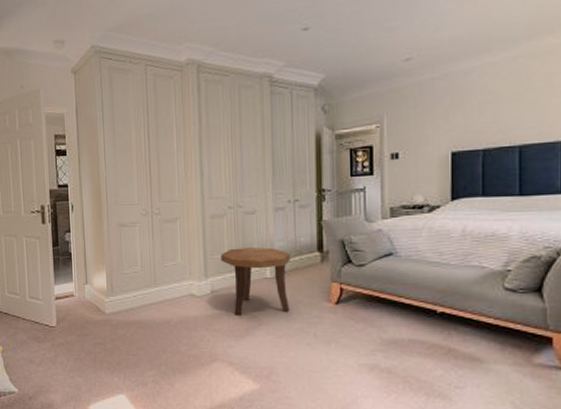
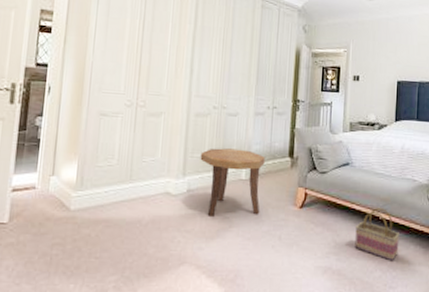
basket: none [406,299,465,359] -> present [355,207,399,261]

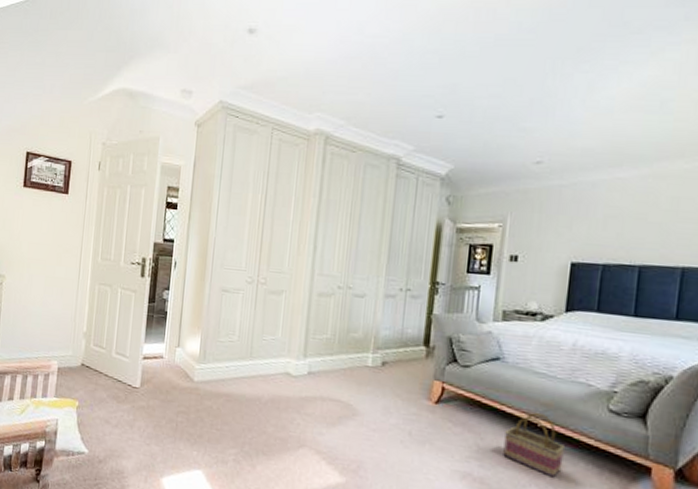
side table: present [200,148,265,216] -> none [322,330,396,406]

